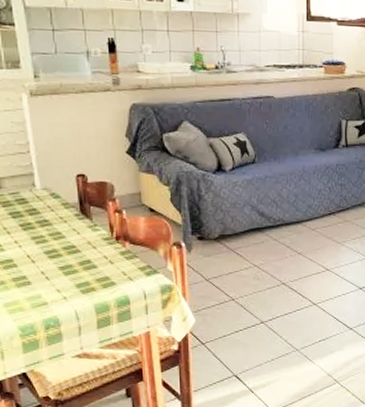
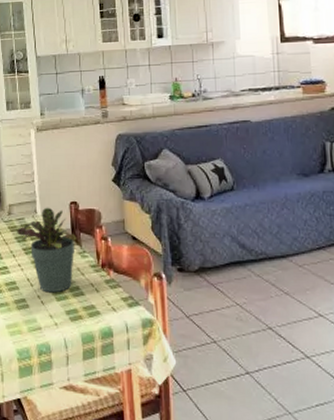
potted plant: none [9,180,86,268] -> present [16,207,77,293]

